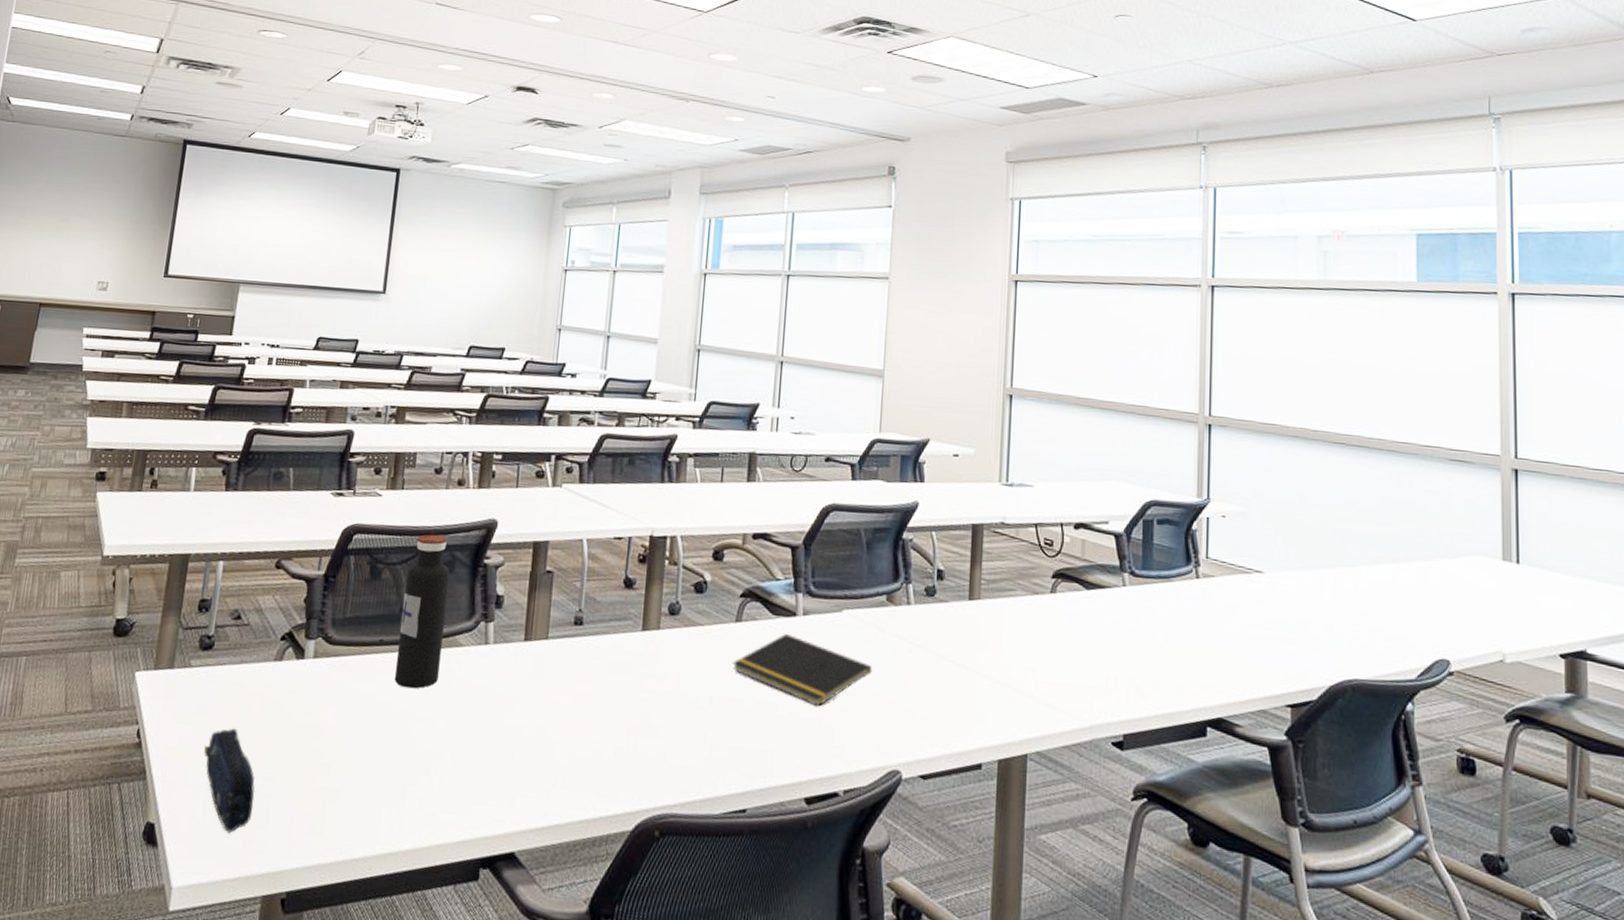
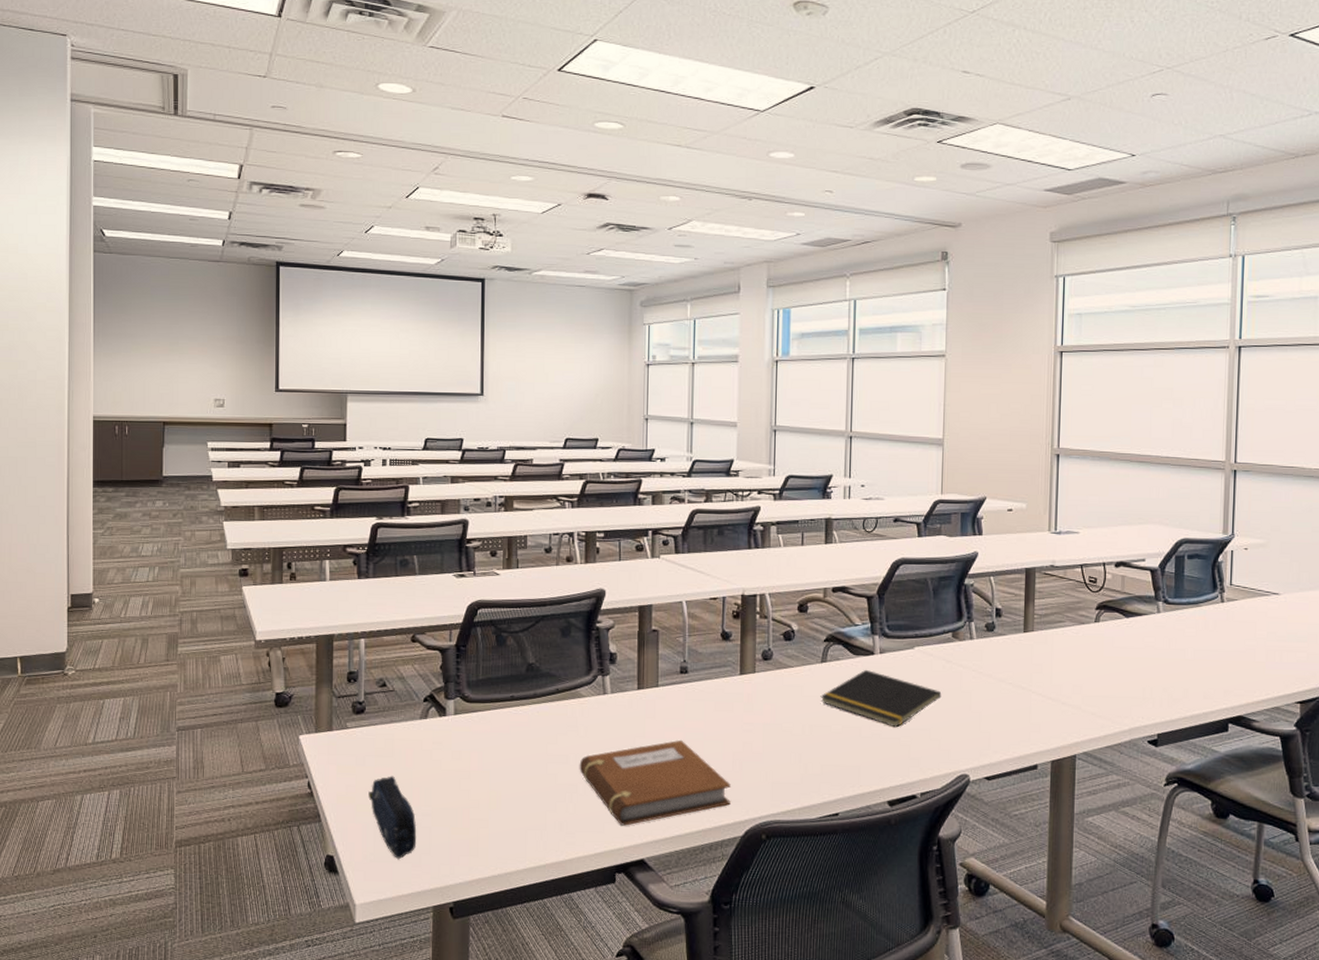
water bottle: present [395,534,450,689] -> none [527,605,567,734]
notebook: none [449,705,623,809] -> present [579,739,731,826]

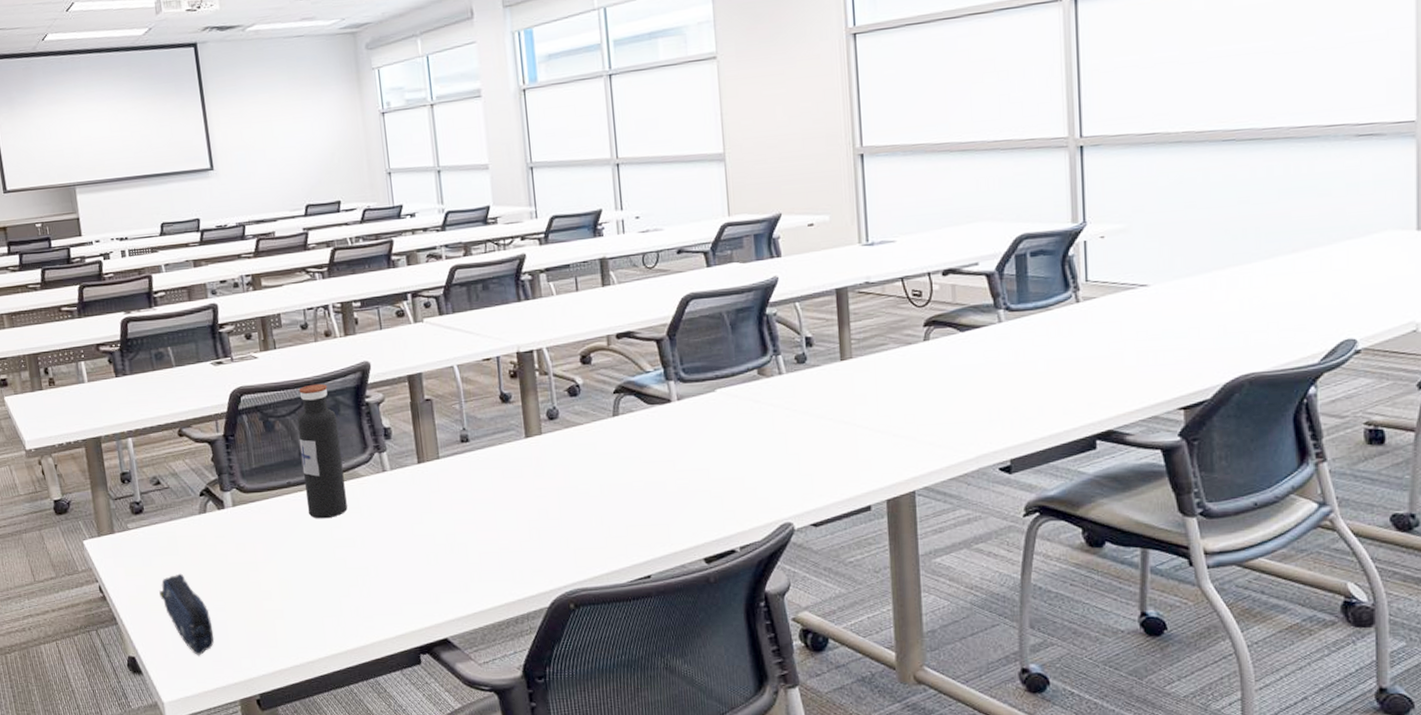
water bottle: none [527,605,567,734] -> present [296,383,348,519]
notebook: present [579,739,731,826] -> none [367,512,532,606]
notepad: present [820,669,942,728] -> none [616,419,753,479]

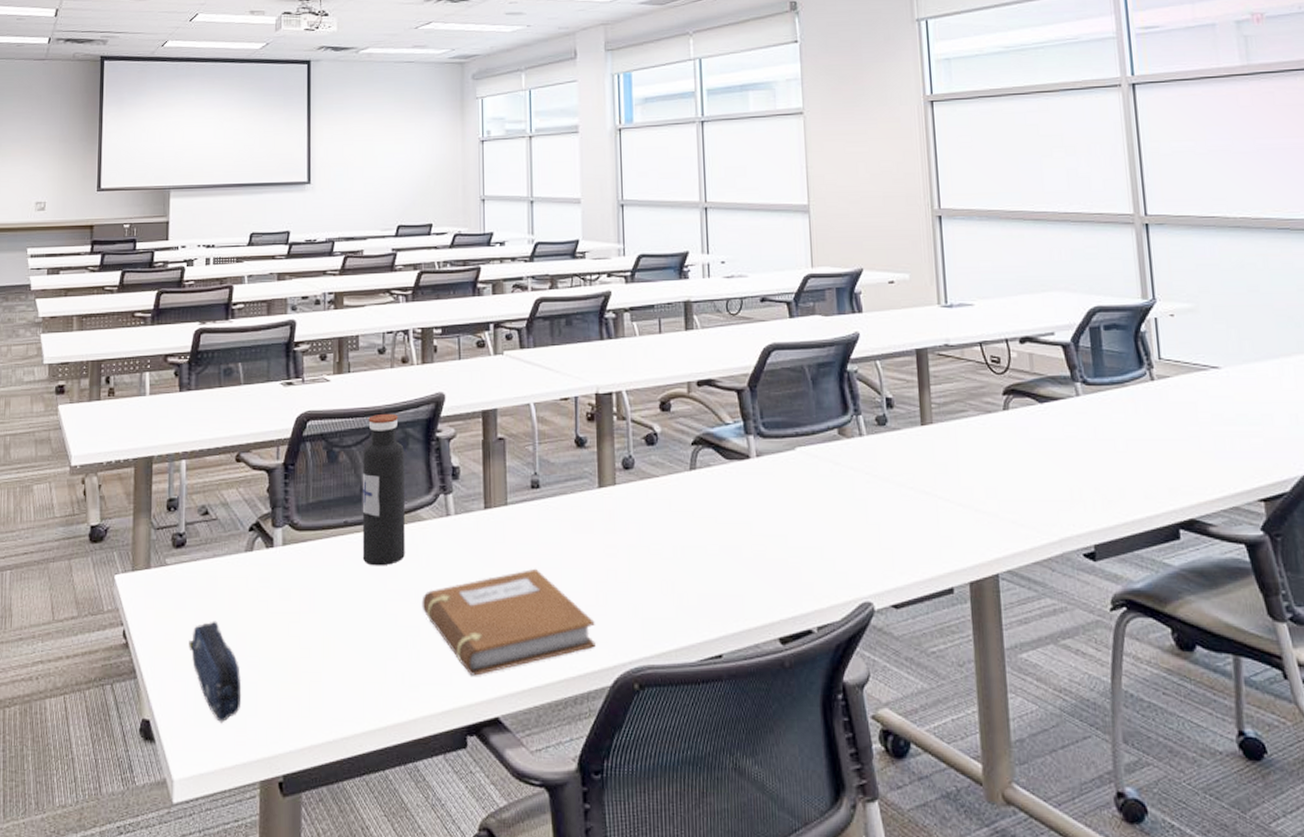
notebook: none [367,512,532,606] -> present [421,568,596,676]

